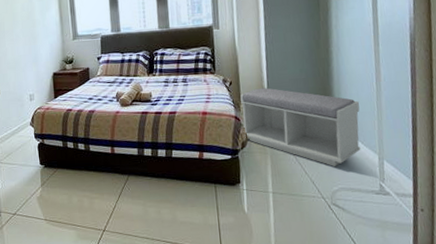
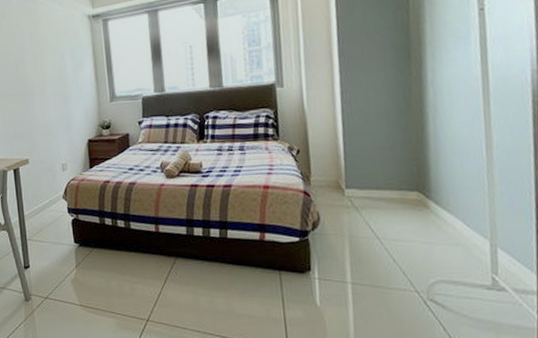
bench: present [240,87,361,166] -> none [310,157,467,254]

